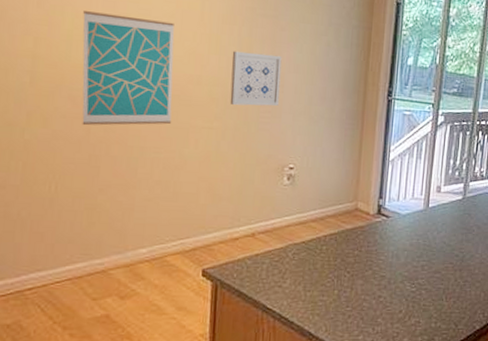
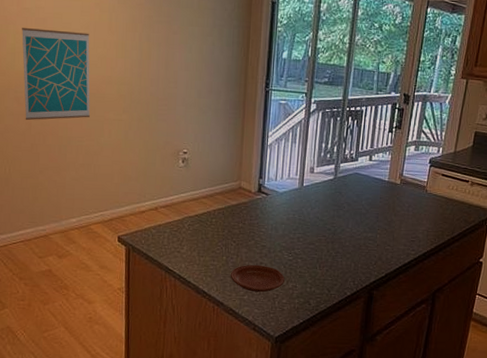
wall art: present [229,51,282,106] -> none [134,54,175,101]
plate: none [342,298,406,331] -> present [230,264,285,292]

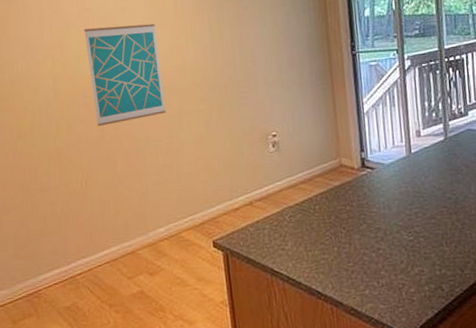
plate: present [230,264,285,292] -> none [345,251,409,285]

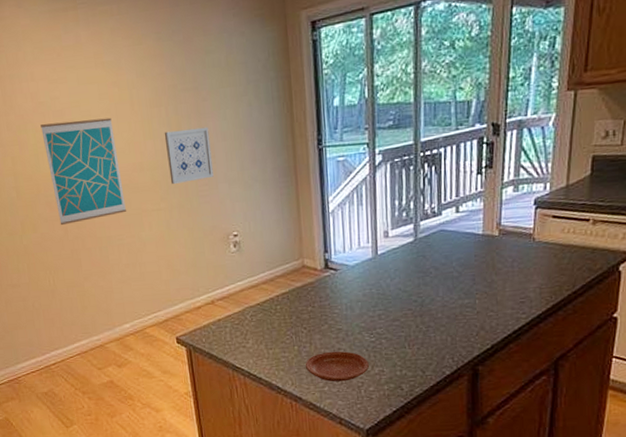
wall art: none [206,33,253,86] -> present [164,127,214,184]
plate: none [345,251,409,285] -> present [305,351,369,382]

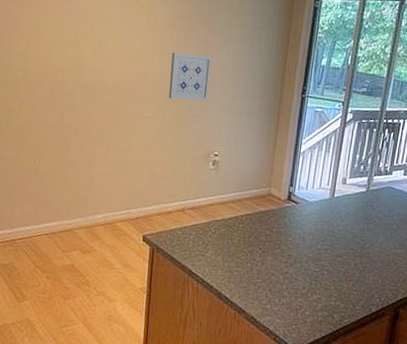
wall art: present [40,117,126,226] -> none [58,19,127,114]
plate: present [305,351,369,382] -> none [253,273,309,303]

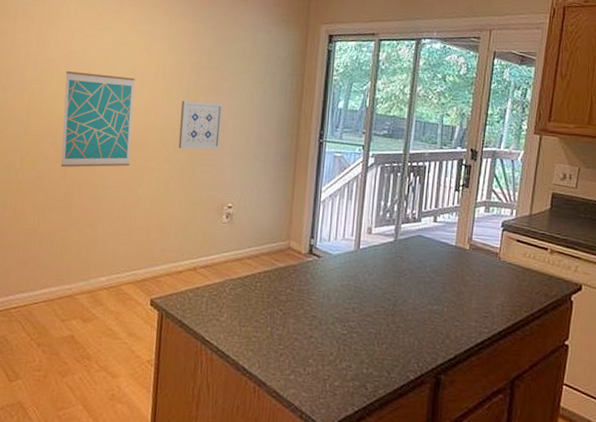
wall art: none [58,19,127,114] -> present [60,71,135,168]

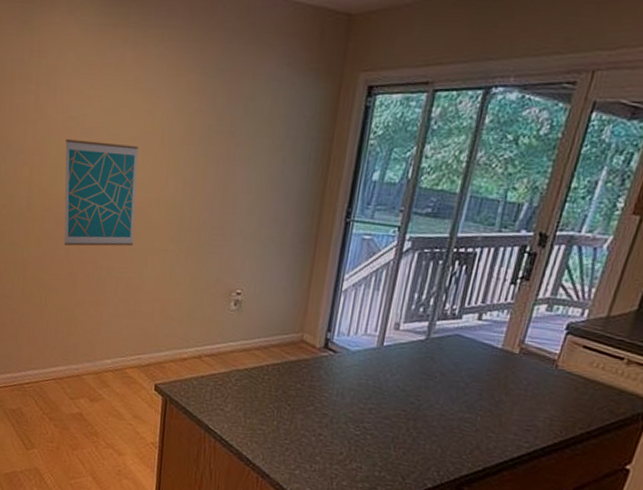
wall art: present [178,100,224,150] -> none [184,172,236,229]

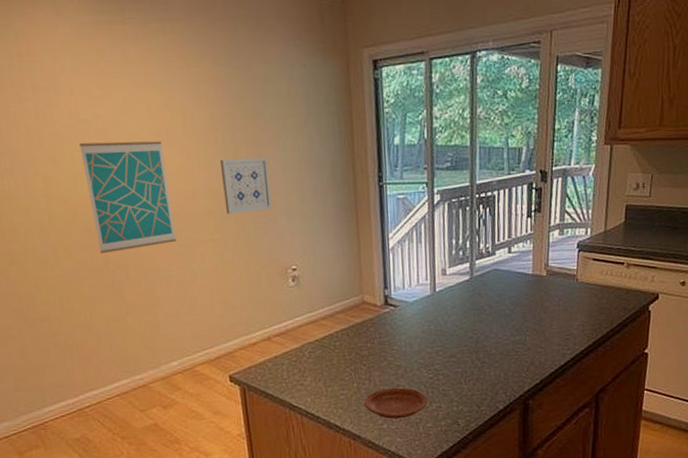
wall art: none [184,172,236,229] -> present [219,157,272,214]
plate: none [280,434,348,469] -> present [364,387,427,419]

